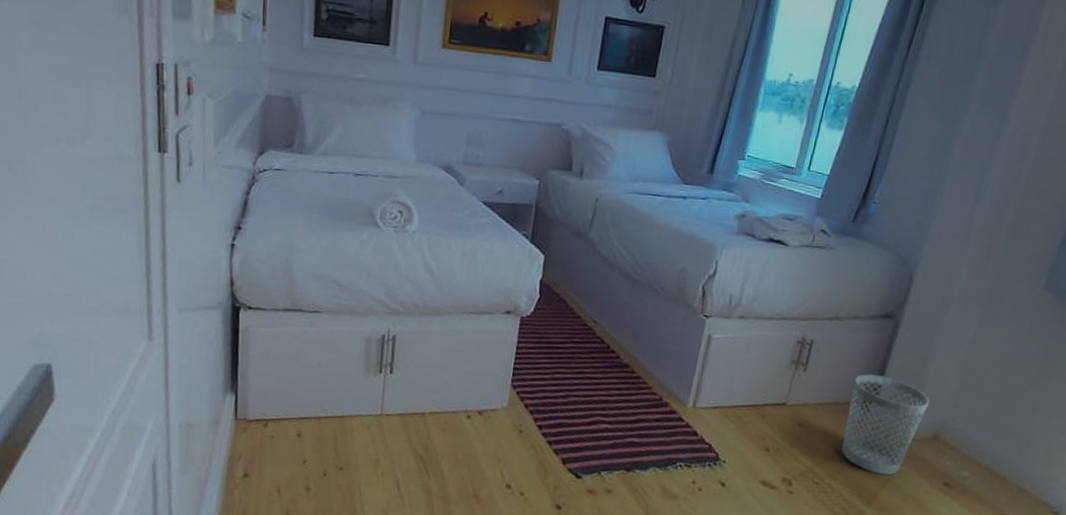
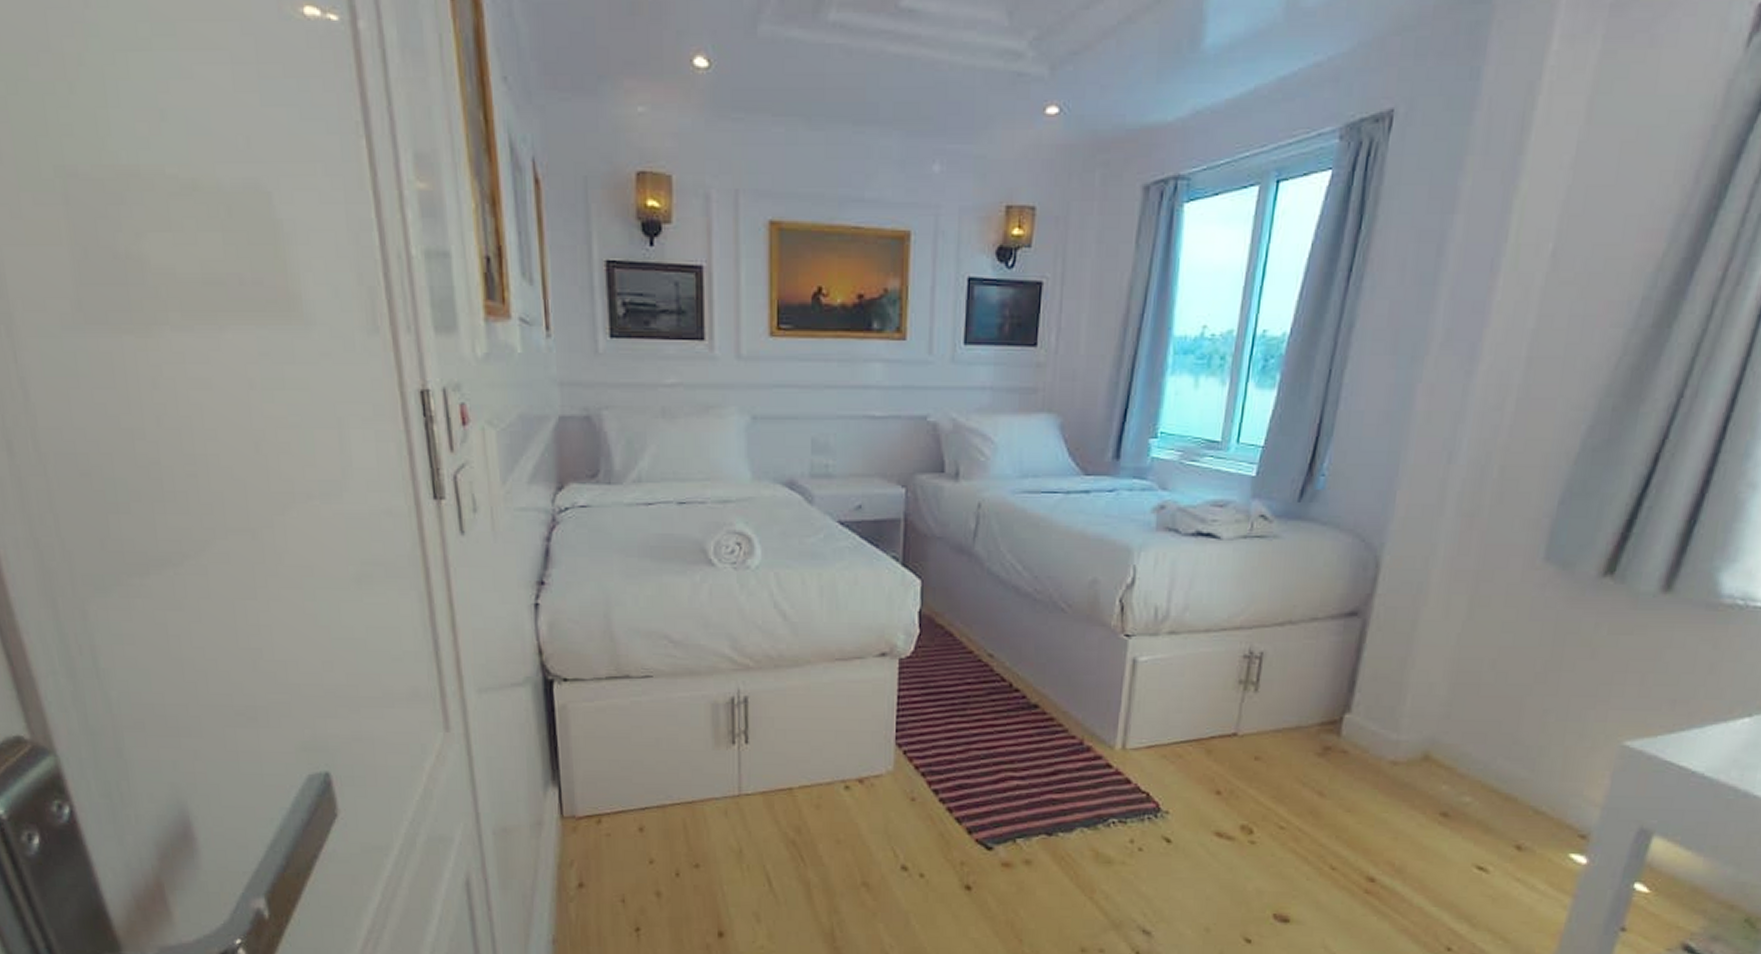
wastebasket: present [841,374,930,475] -> none [1310,686,1414,810]

